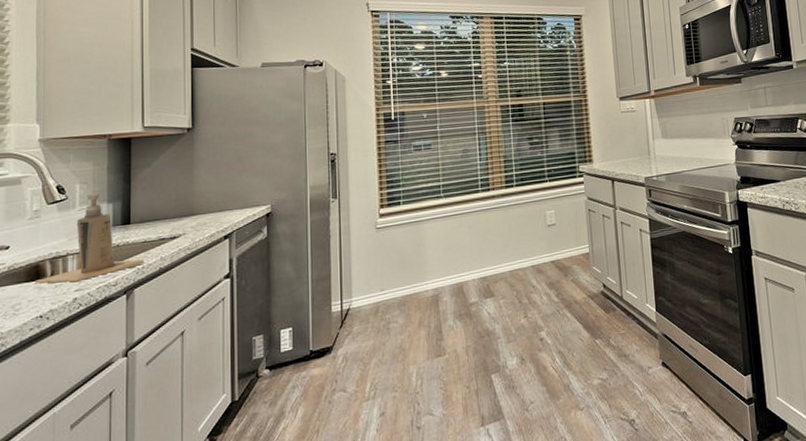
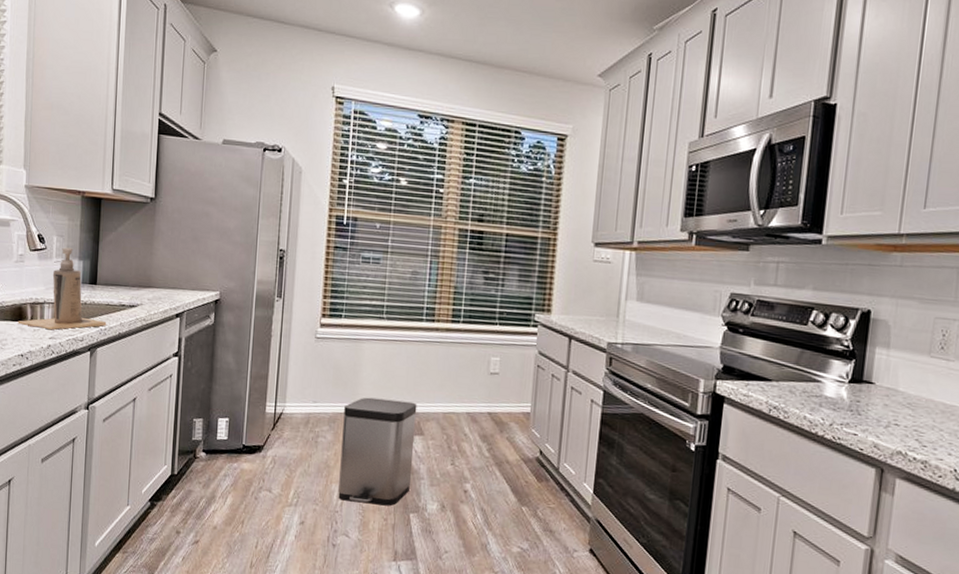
pedal bin: none [413,268,489,380] -> present [338,397,417,506]

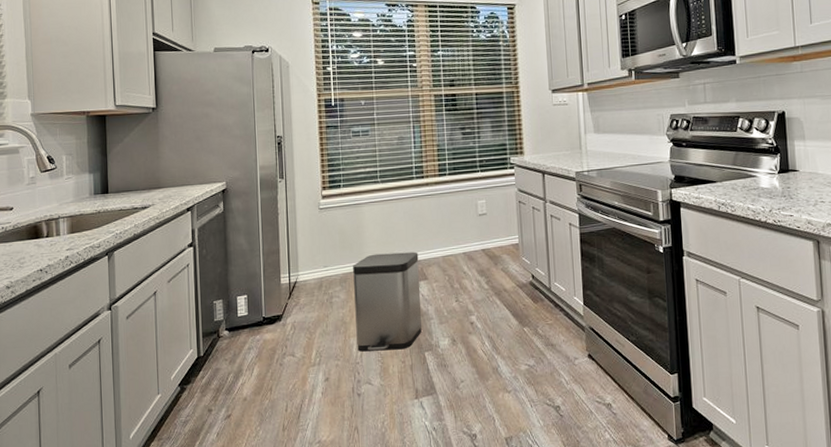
soap dispenser: present [17,247,107,330] -> none [34,164,122,242]

